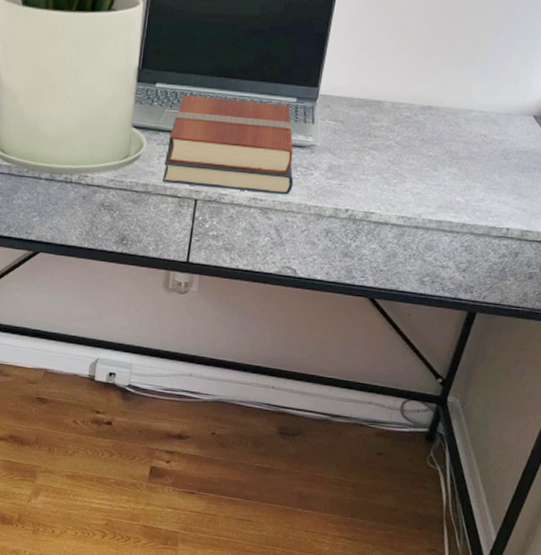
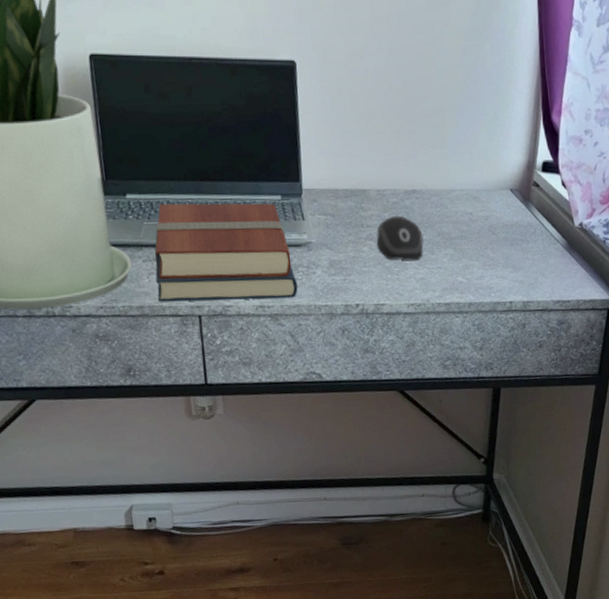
computer mouse: none [379,129,430,174] -> present [376,215,424,260]

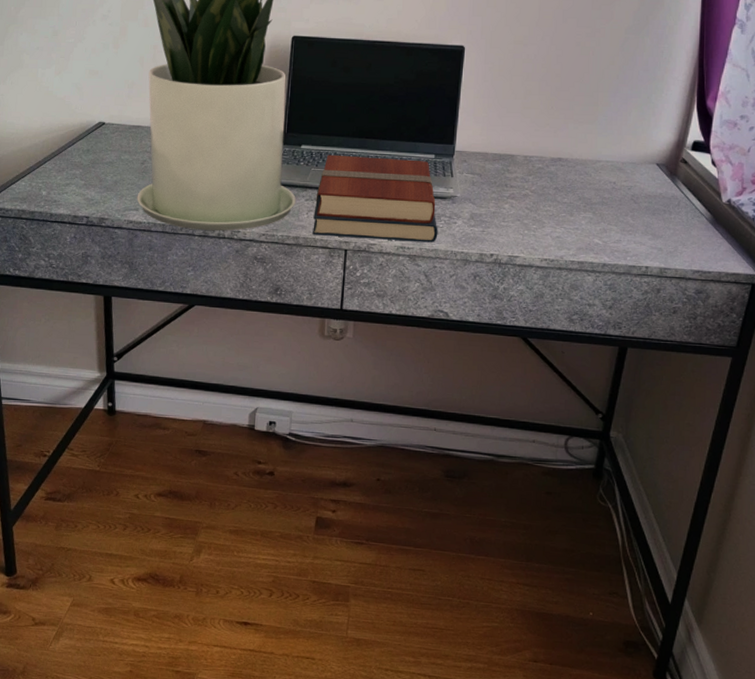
computer mouse: present [376,215,424,260] -> none [517,179,564,220]

